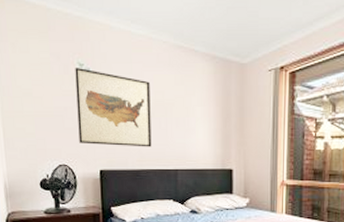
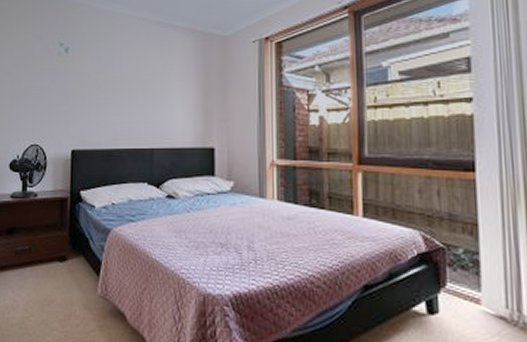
wall art: present [75,67,152,147] -> none [53,46,128,125]

